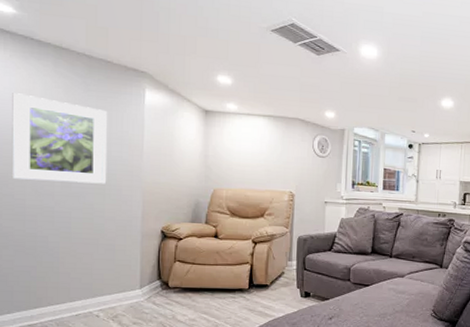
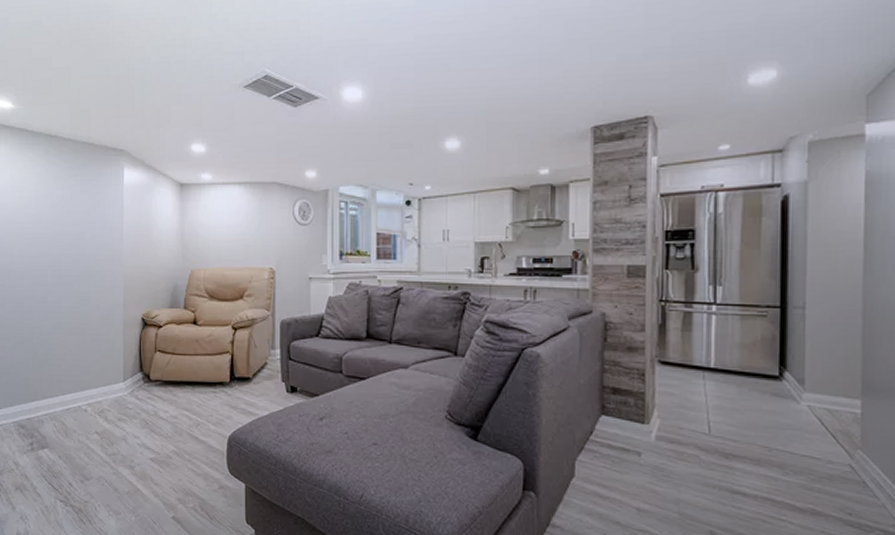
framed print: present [11,93,108,184] -> none [12,185,92,271]

